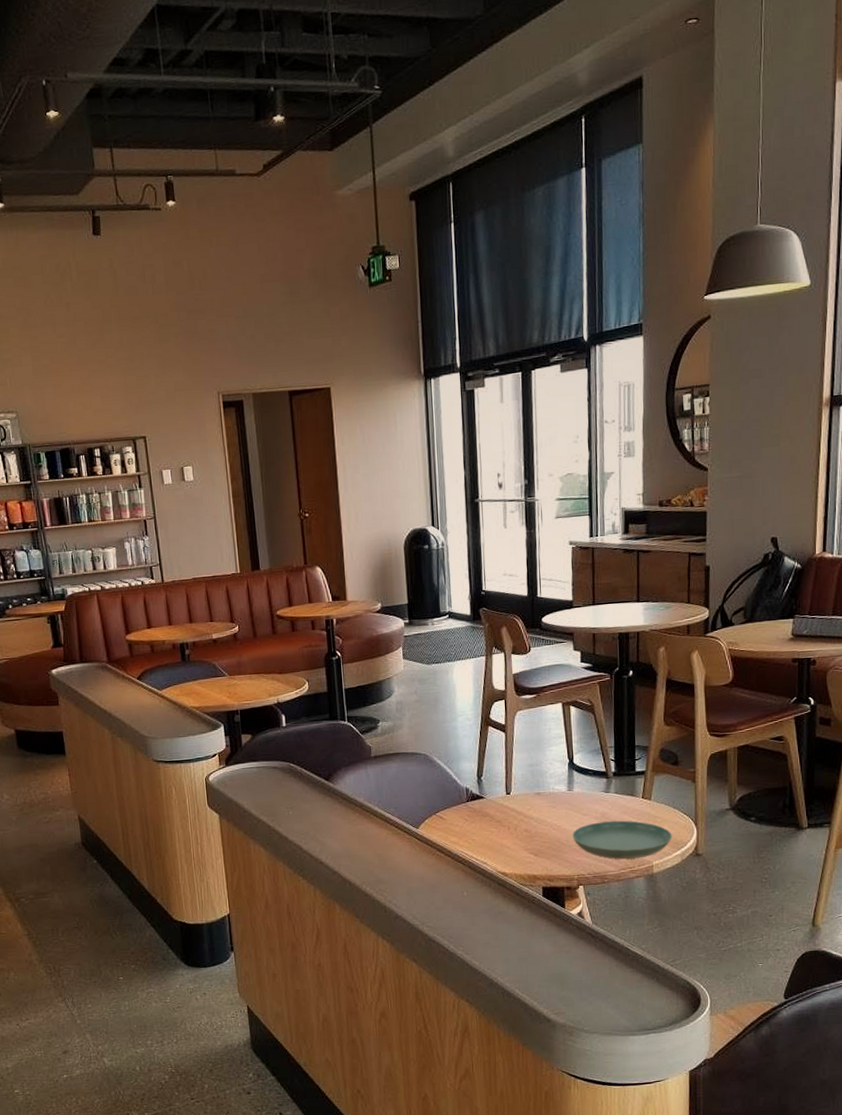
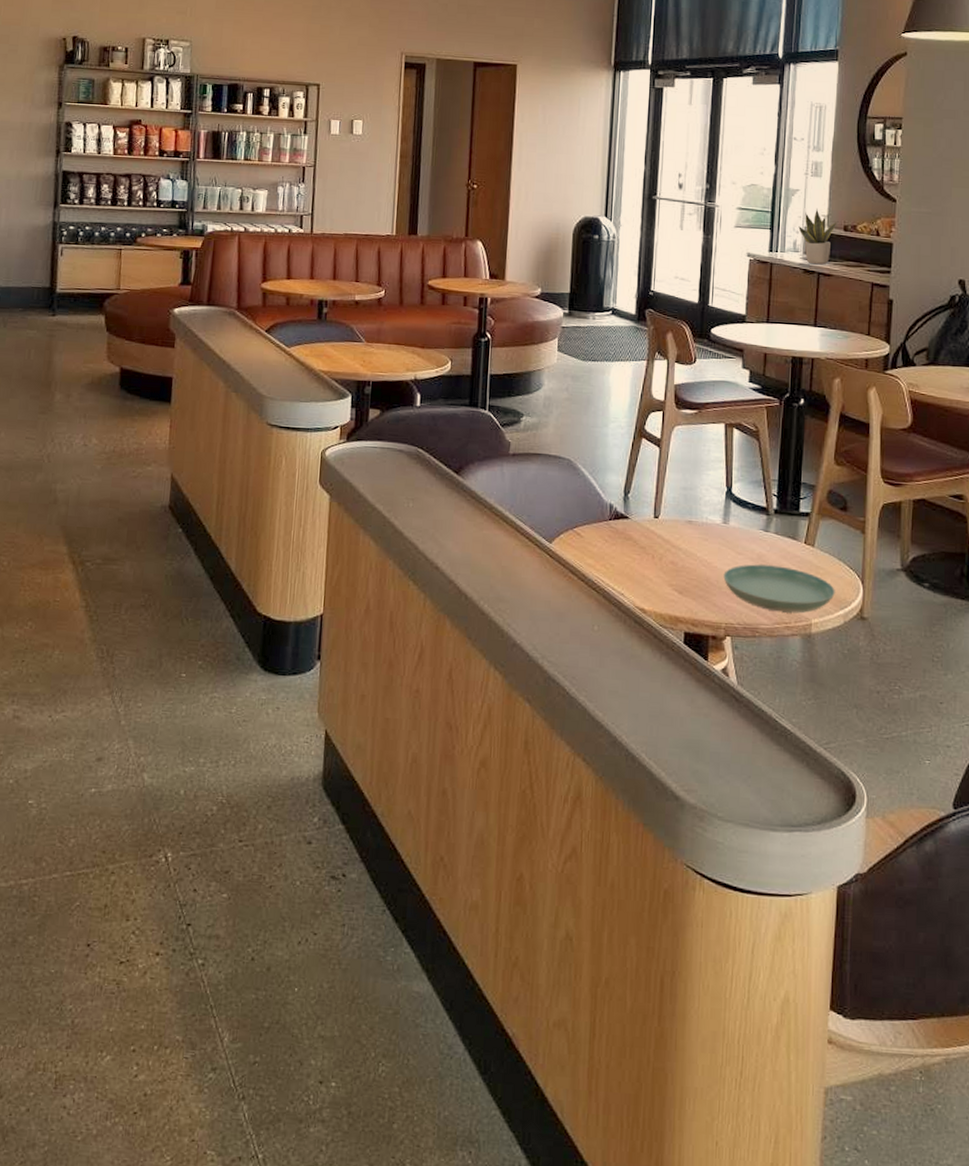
potted plant: none [616,487,653,544] -> present [798,208,837,265]

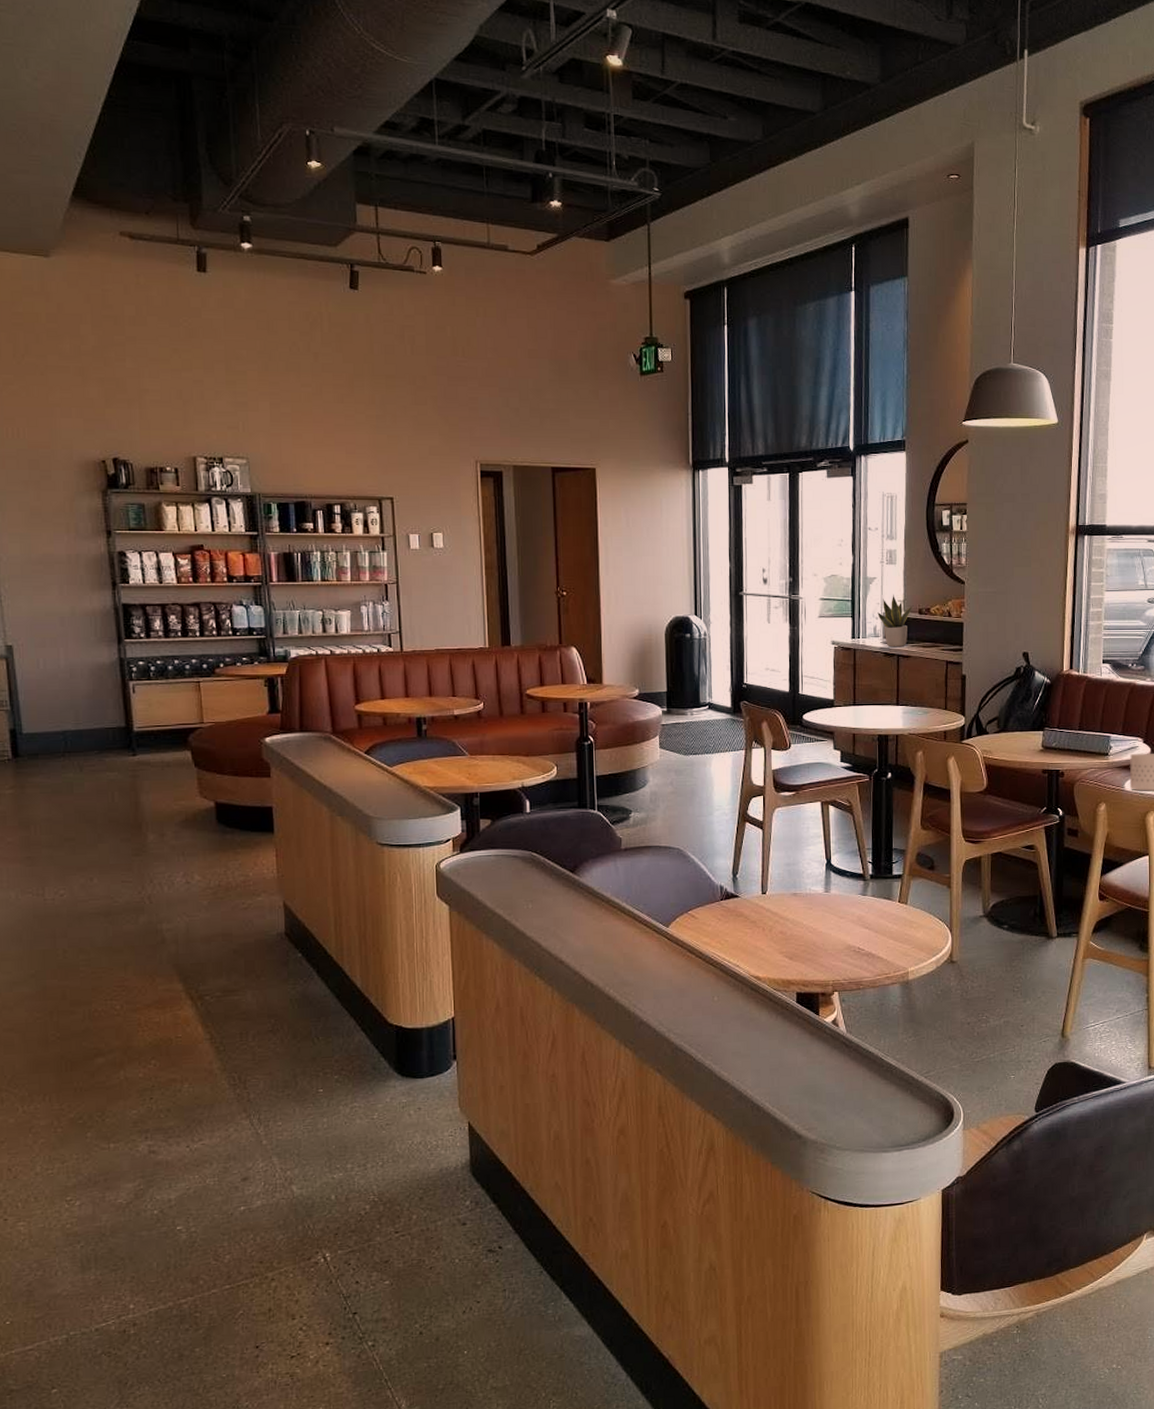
saucer: present [723,564,835,613] -> none [828,924,928,965]

